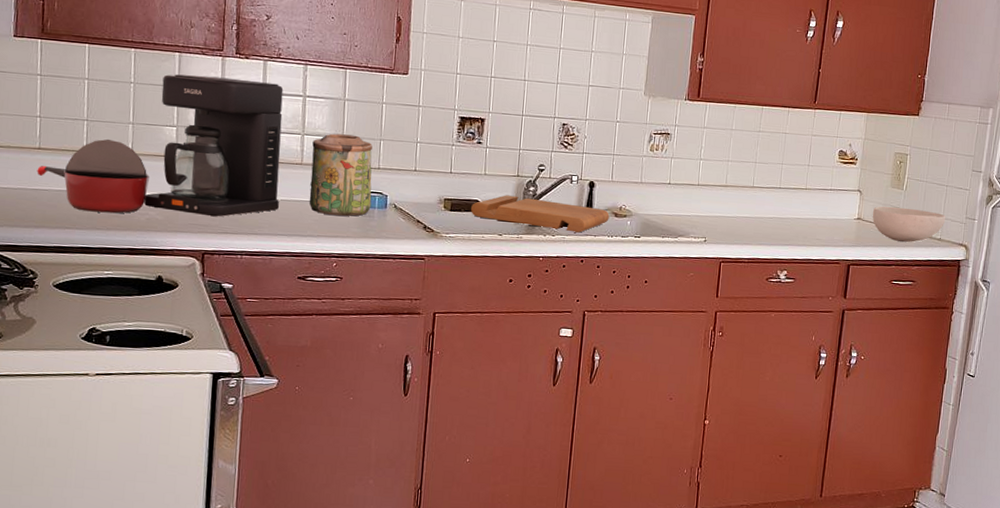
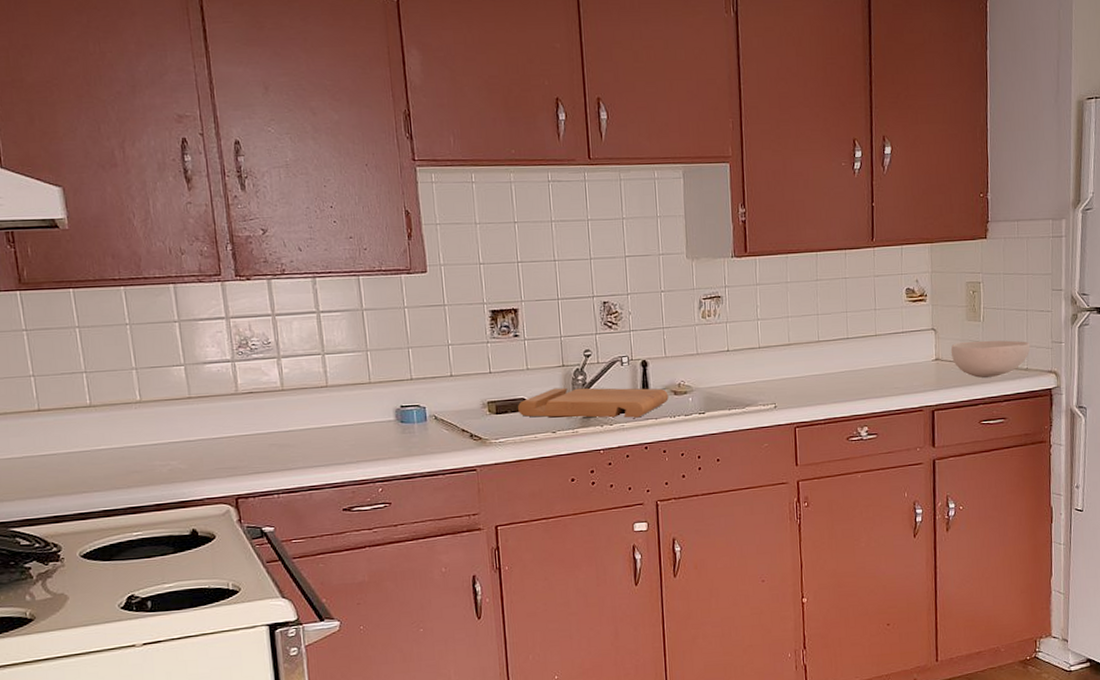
saucepan: present [37,139,149,214] -> none [40,390,165,472]
coffee maker: present [144,74,284,217] -> none [160,303,310,458]
canister: present [309,133,373,217] -> none [335,347,410,438]

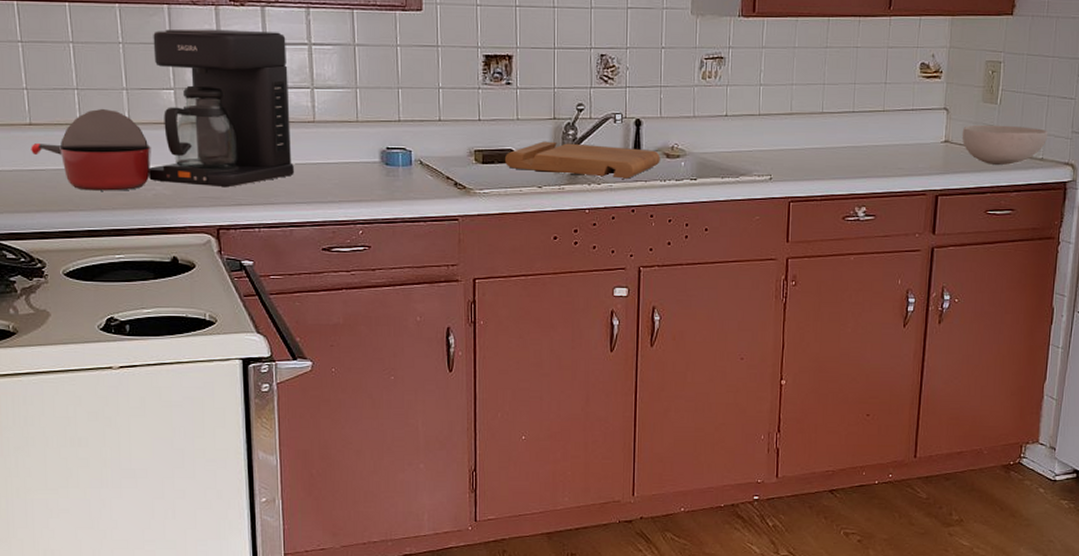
saucepan: none [40,390,165,472] -> present [31,109,151,191]
coffee maker: none [160,303,310,458] -> present [149,29,294,188]

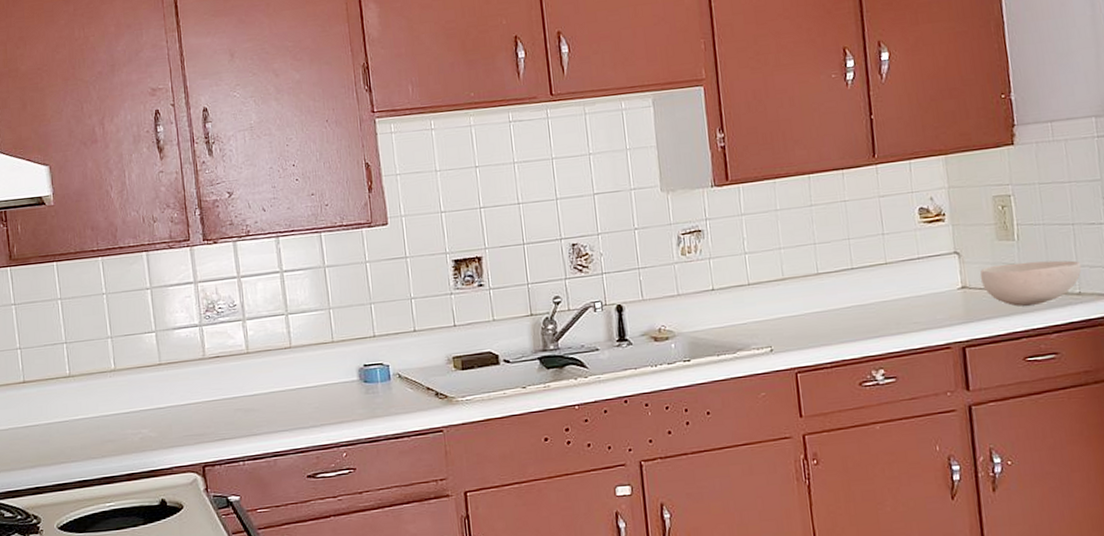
saucepan: present [31,109,151,191] -> none [25,359,137,442]
coffee maker: present [149,29,294,188] -> none [134,264,274,425]
cutting board: present [505,141,660,179] -> none [485,335,648,372]

